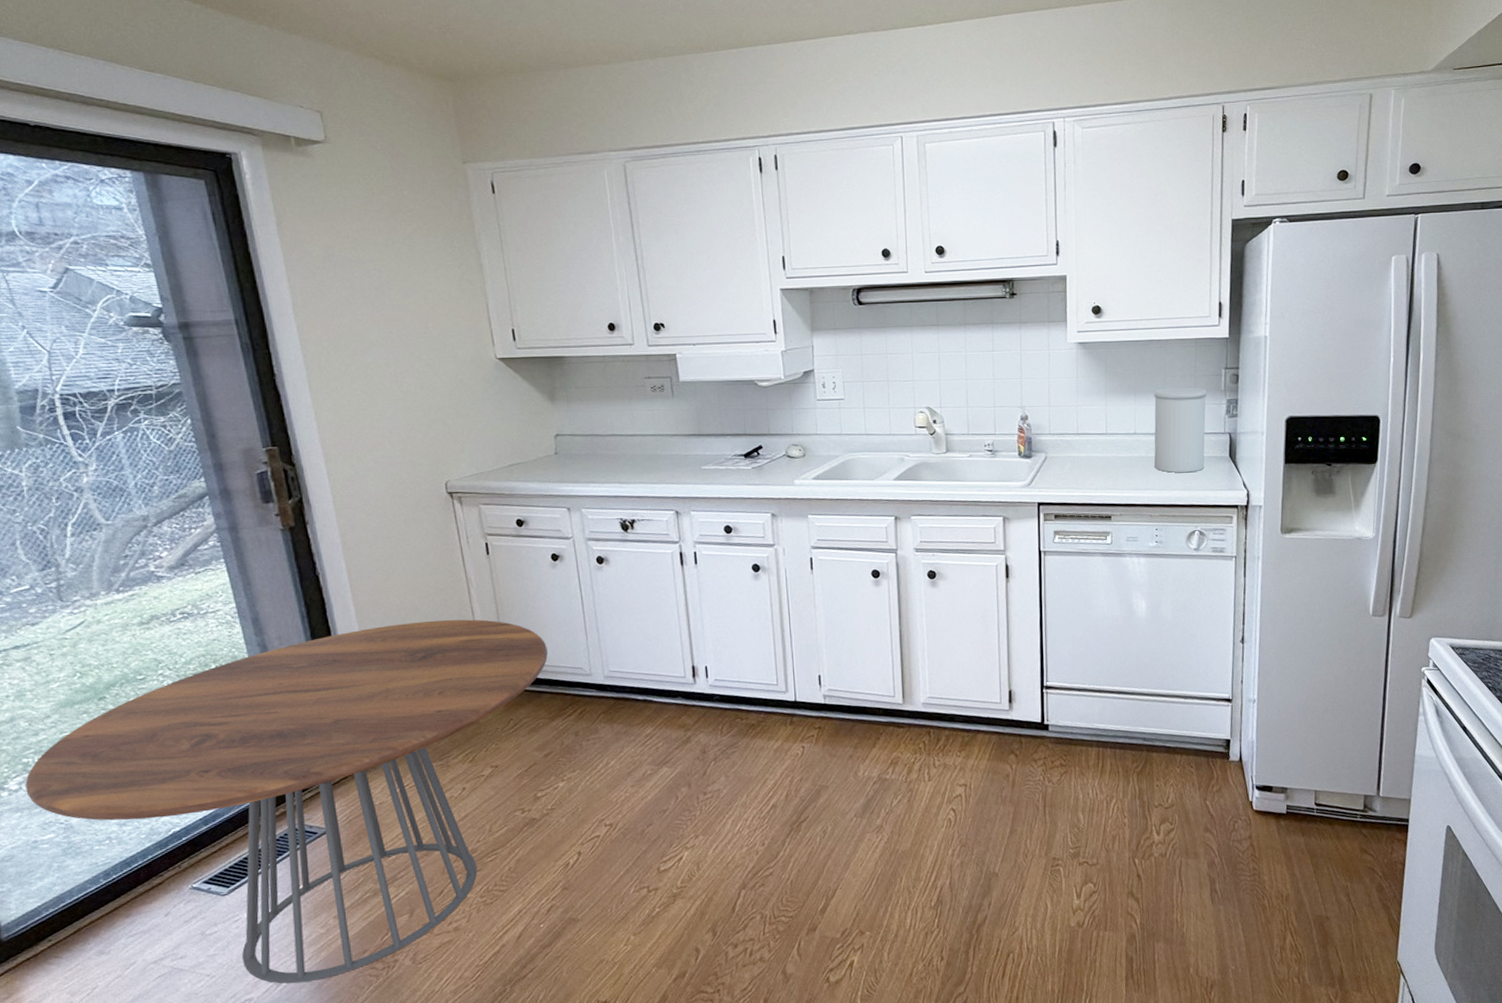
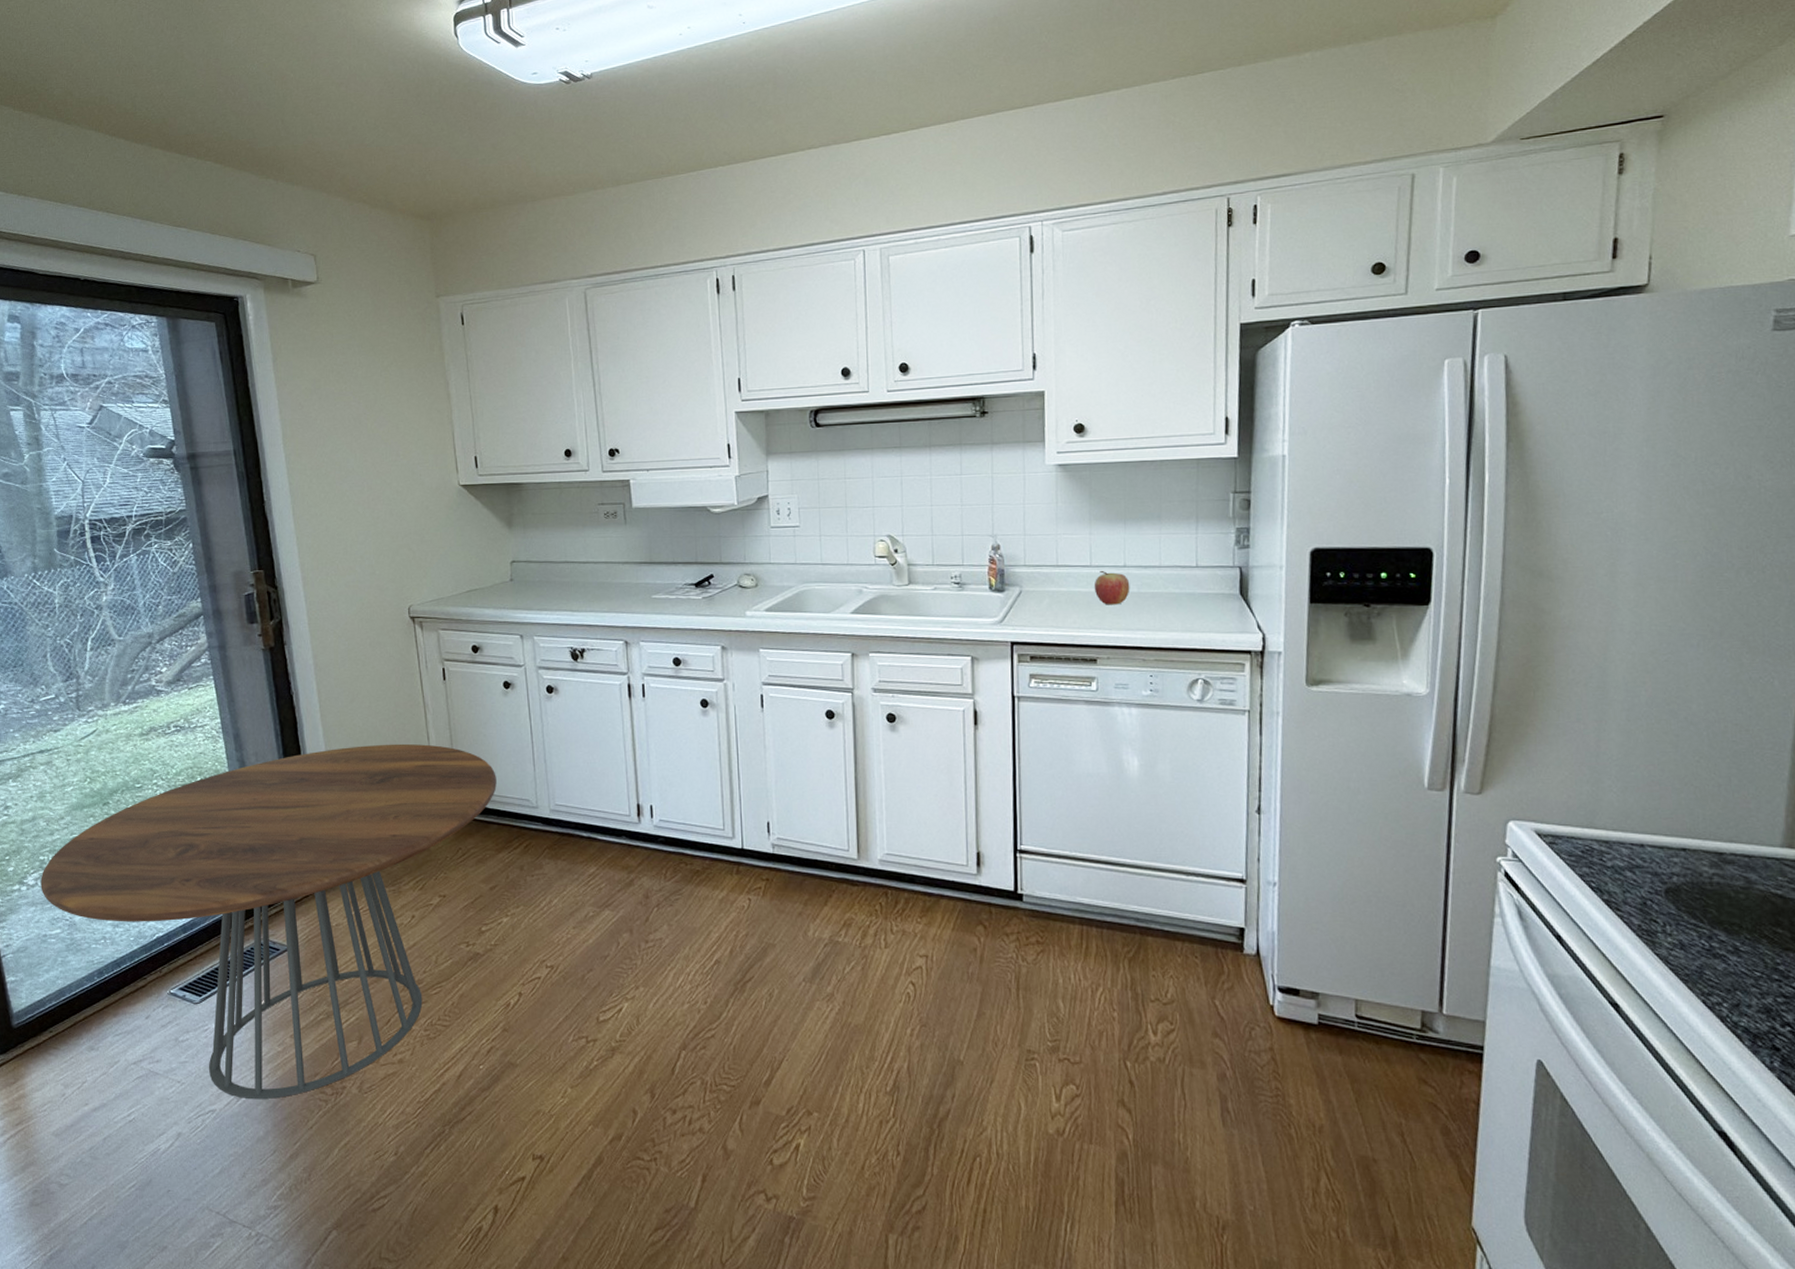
fruit: none [1109,437,1140,468] -> present [1094,570,1130,605]
canister: present [1154,387,1207,473] -> none [1147,514,1212,612]

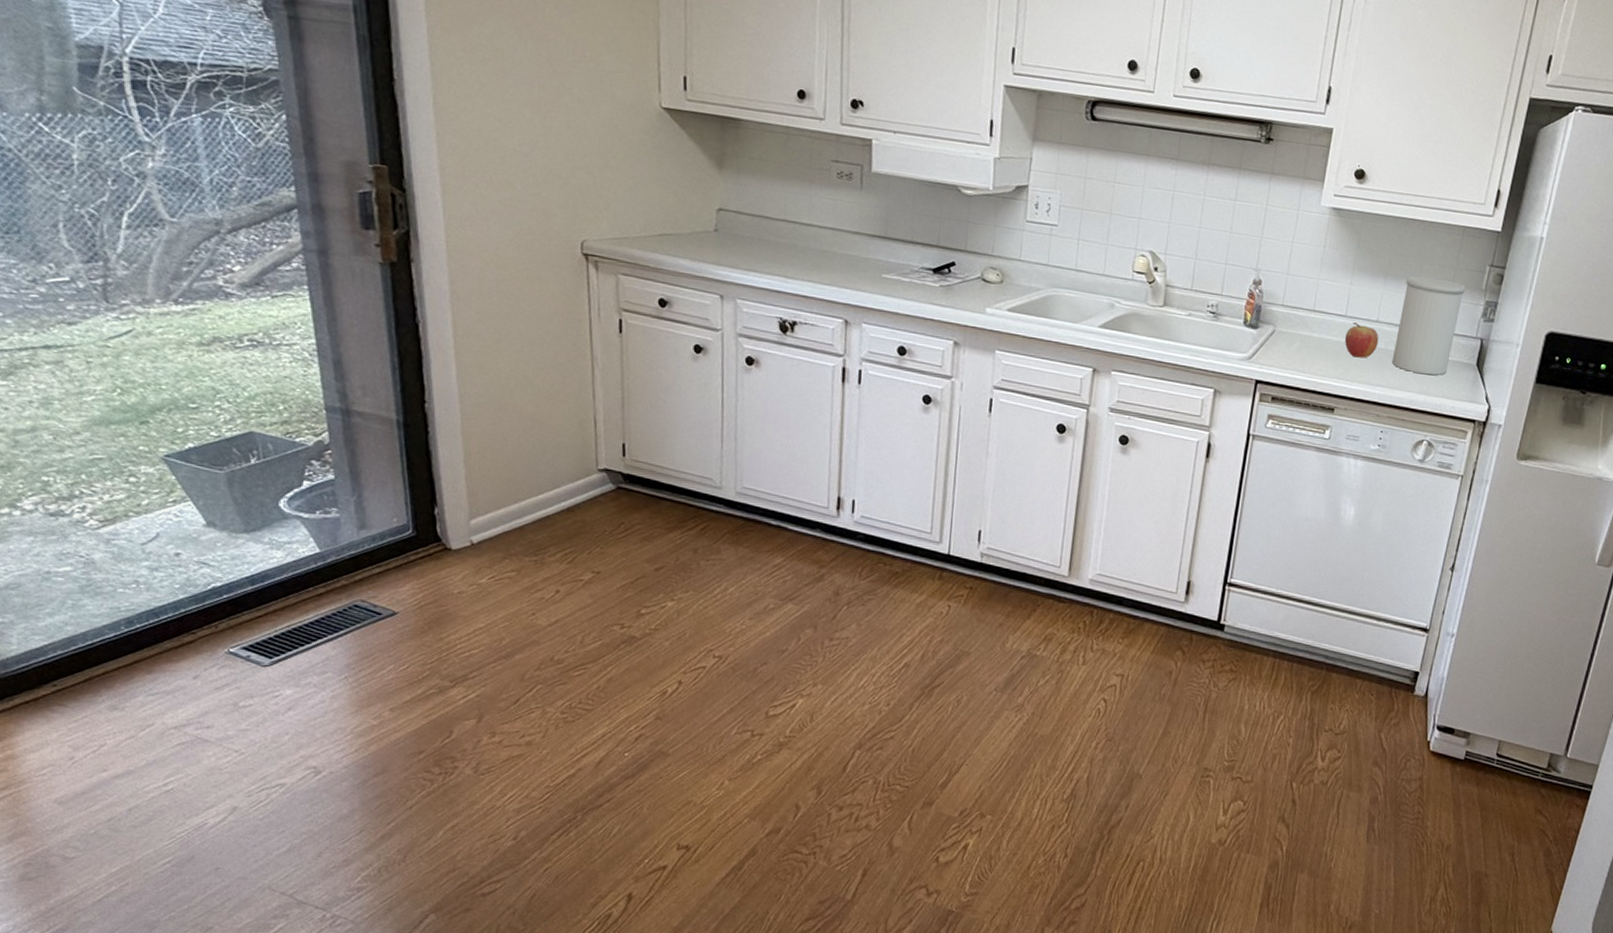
dining table: present [41,743,497,1100] -> none [43,393,675,775]
canister: none [1147,514,1212,612] -> present [1391,275,1466,376]

